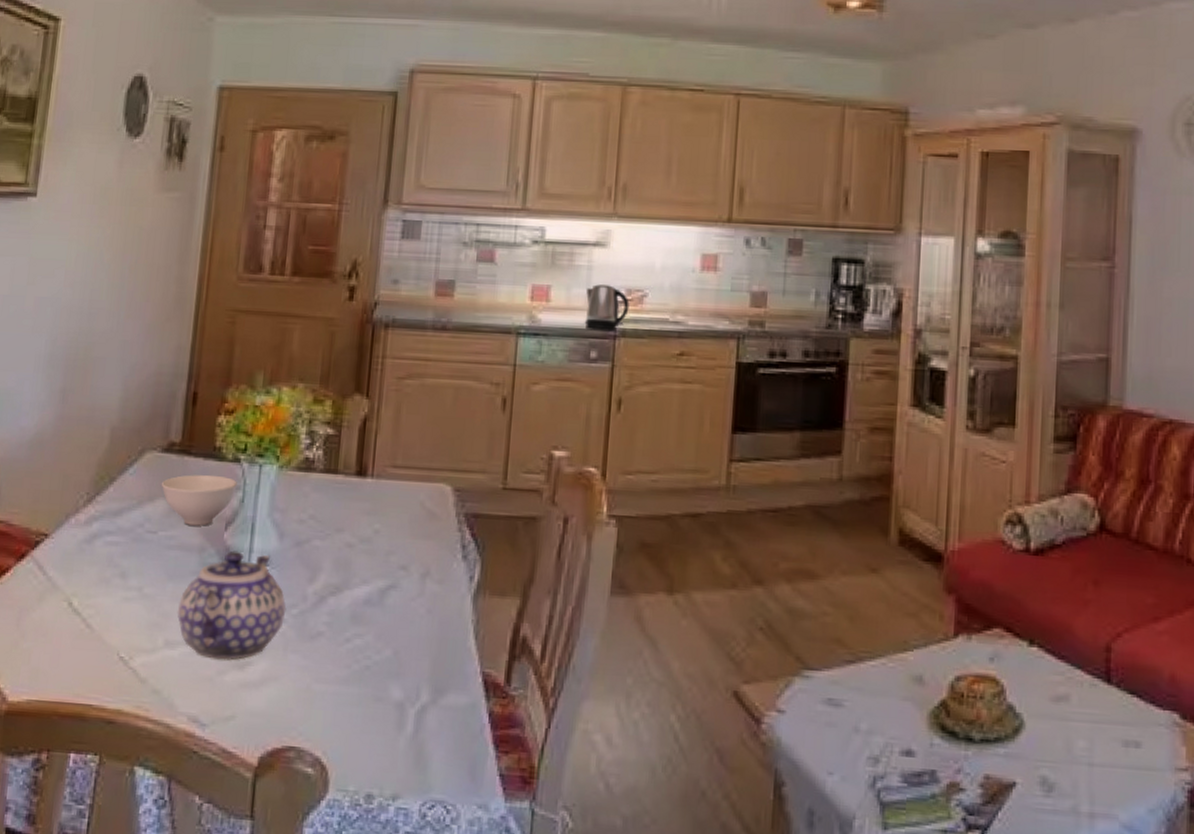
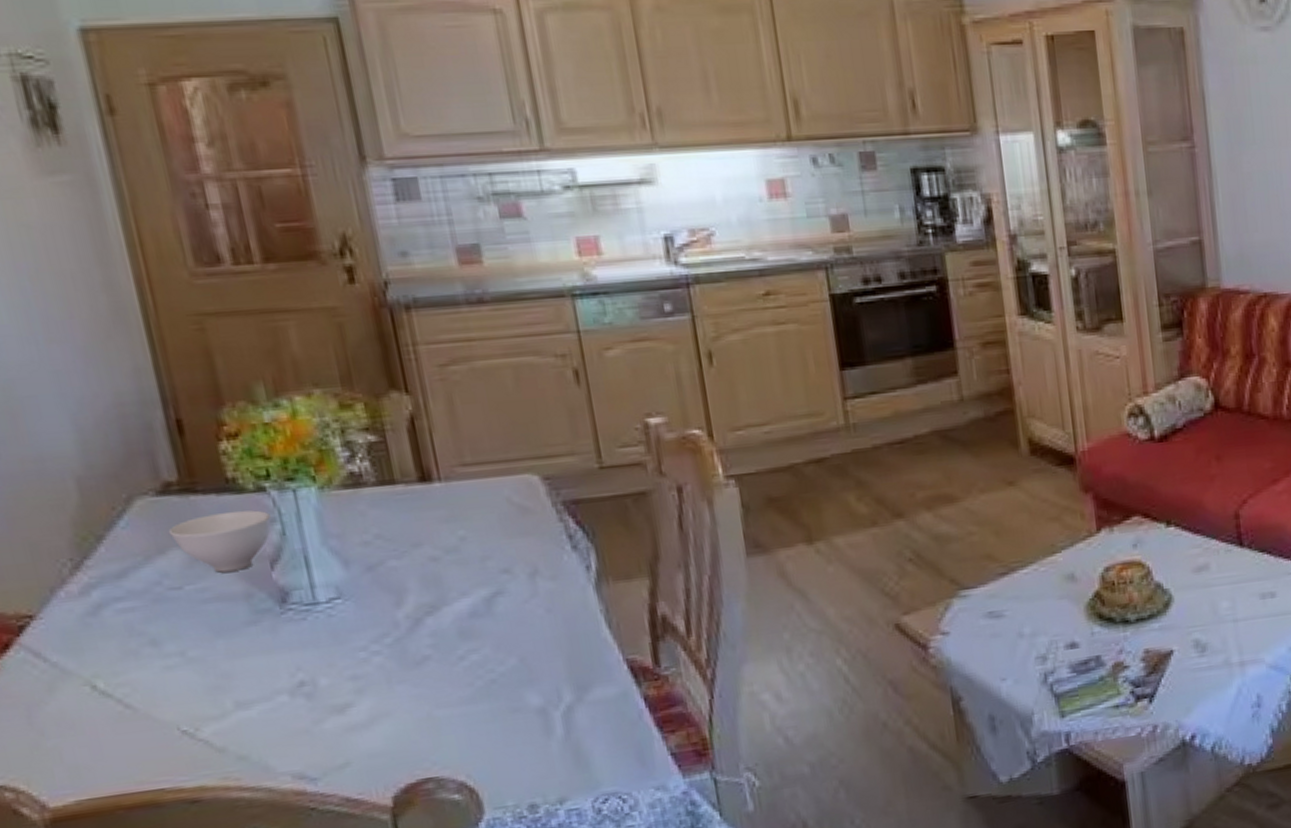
teapot: present [177,550,287,660] -> none [238,587,378,710]
kettle: present [585,284,630,333] -> none [642,227,697,282]

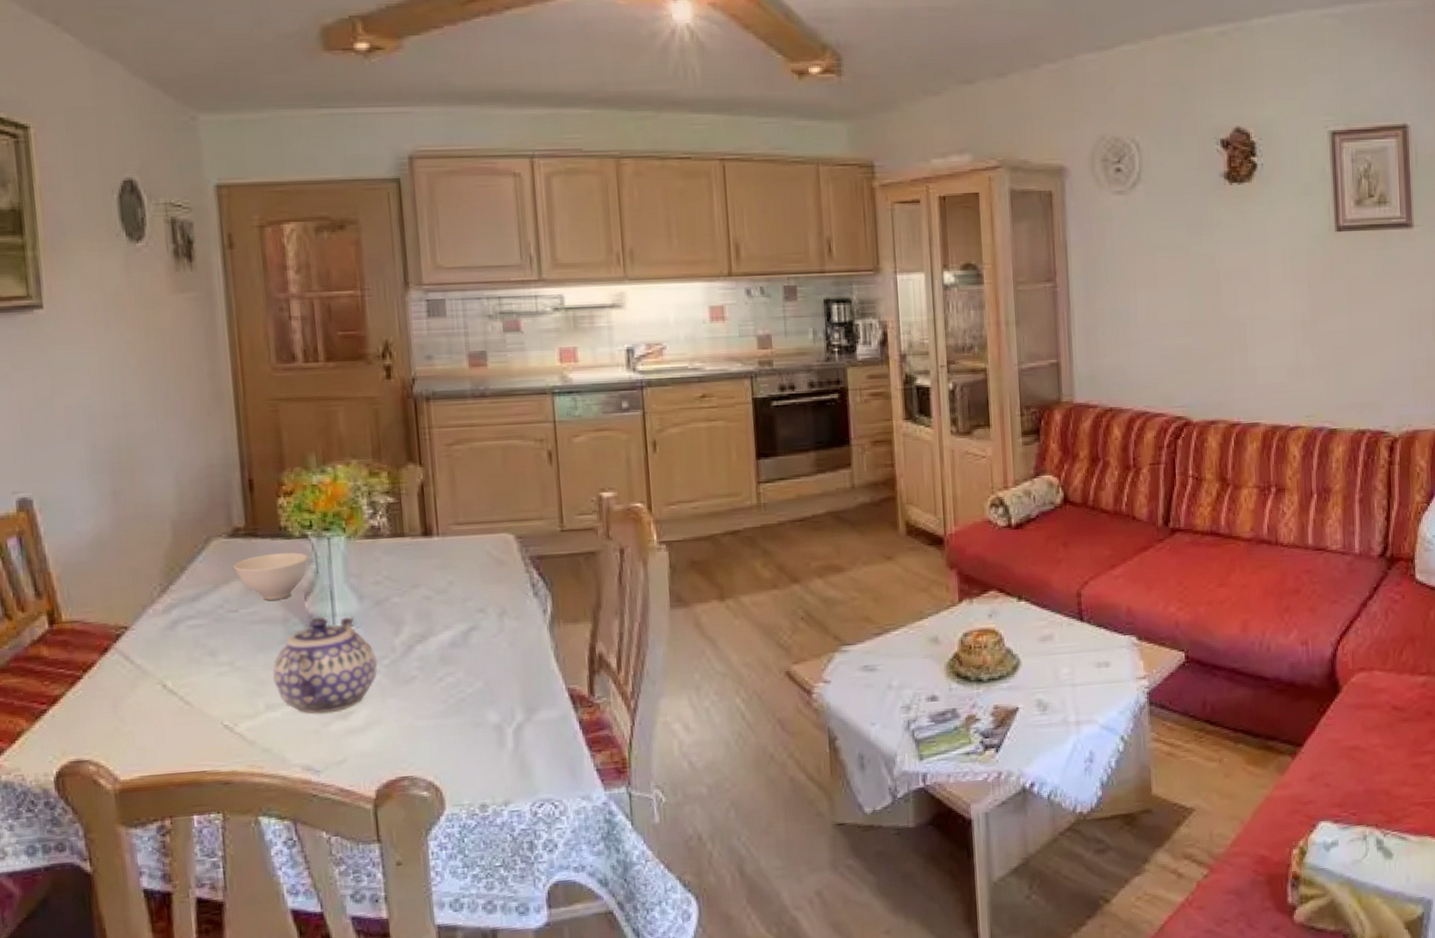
teapot: none [238,587,378,710] -> present [272,616,378,714]

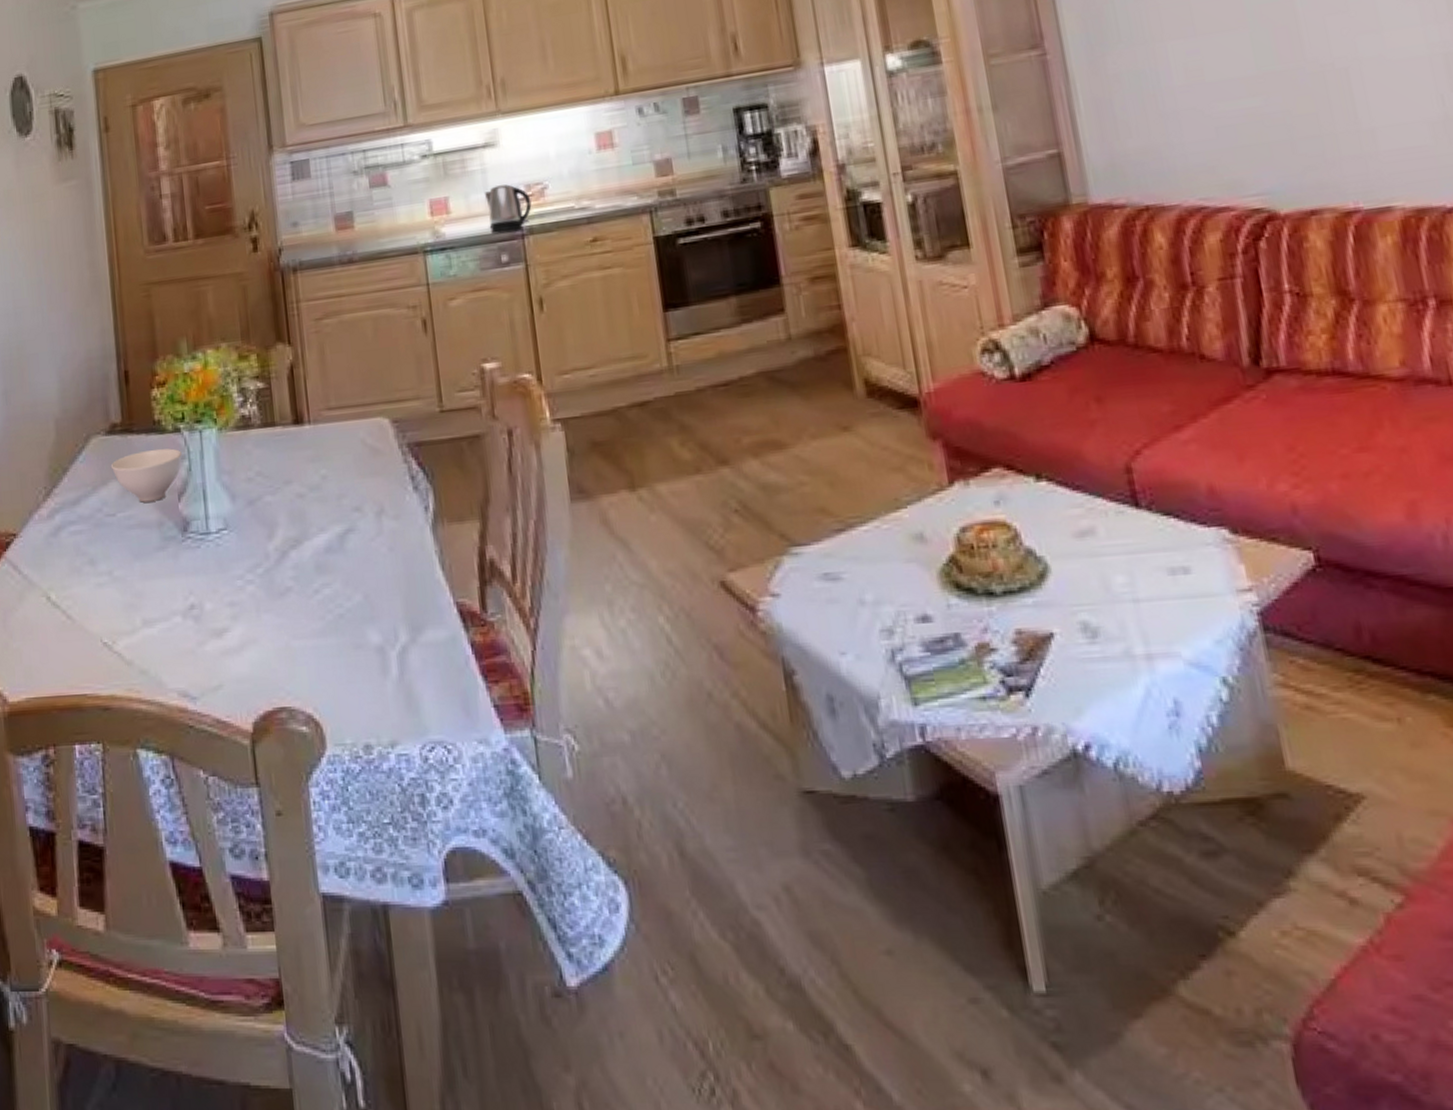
teapot: present [272,616,378,714] -> none [148,519,252,630]
kettle: none [610,342,651,384] -> present [485,184,532,235]

